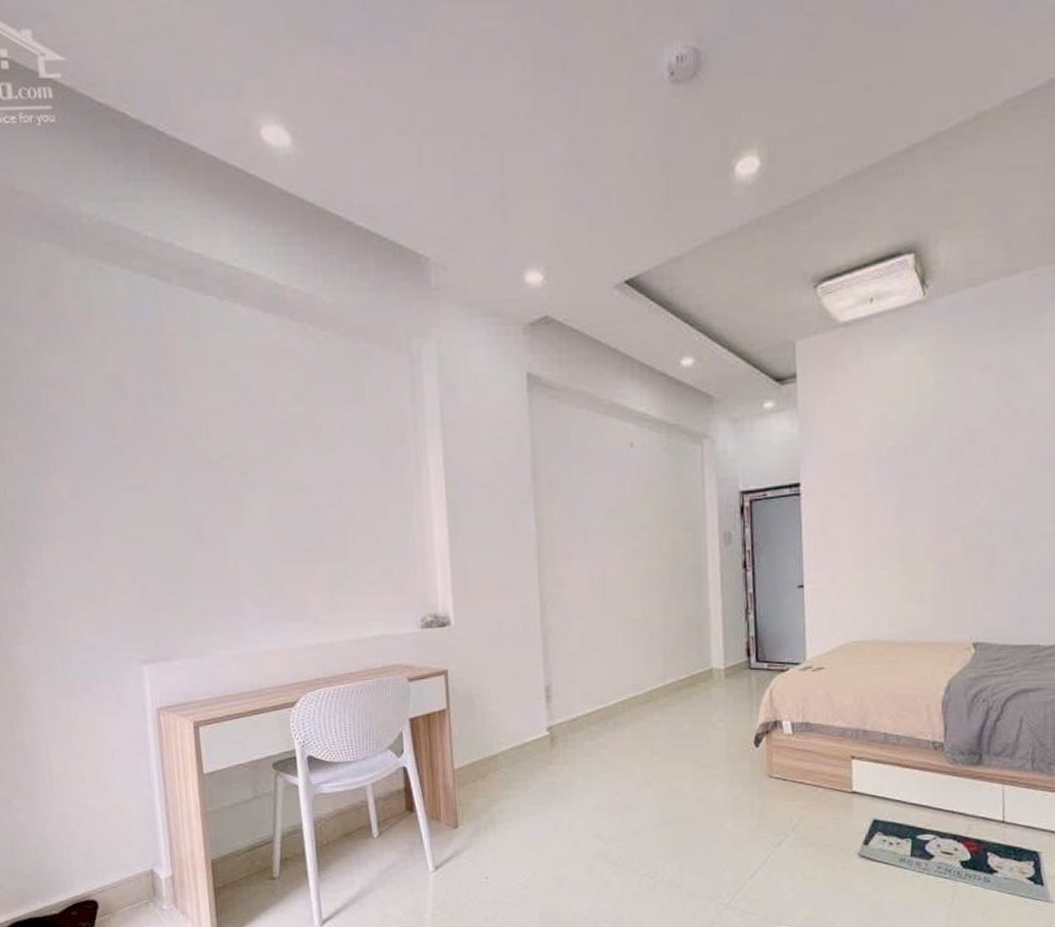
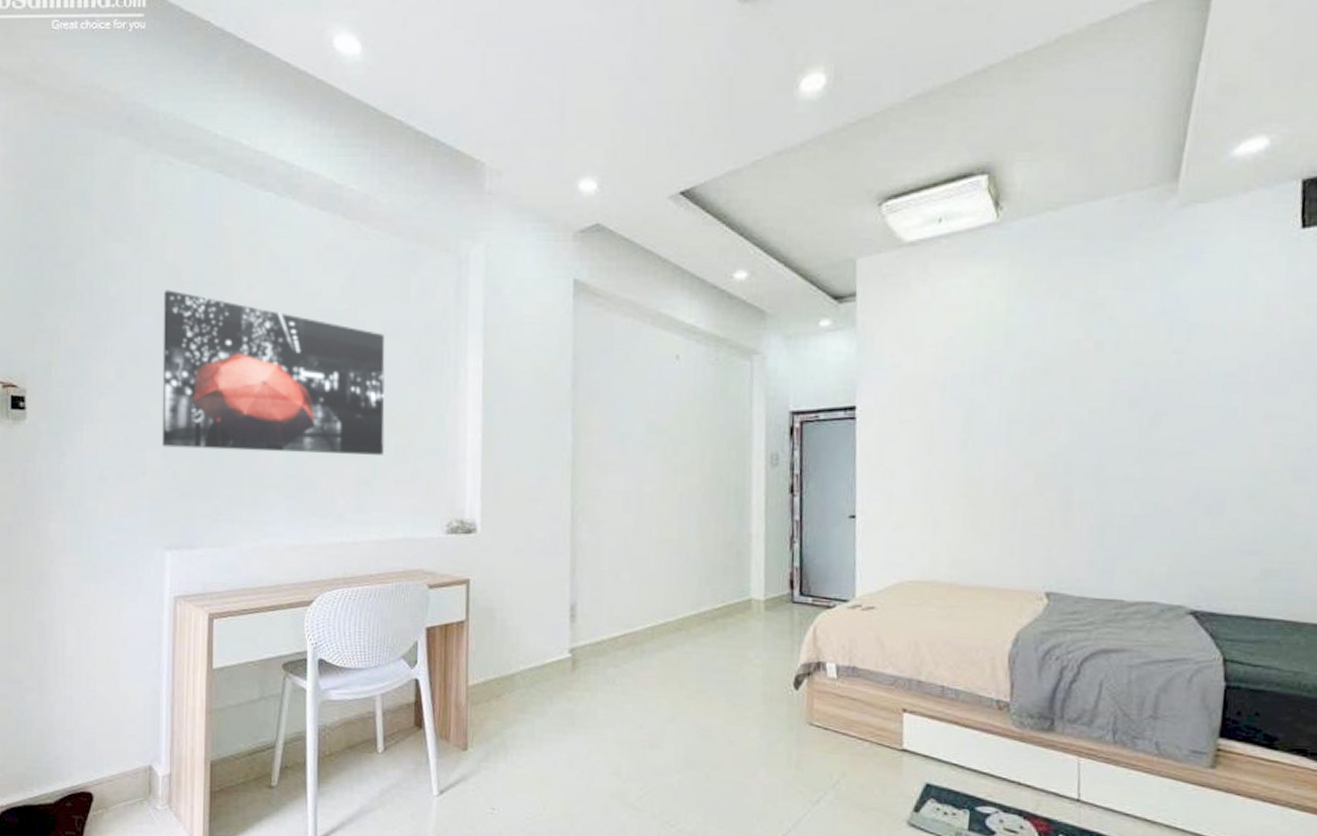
wall art: none [109,402,354,563] -> present [161,289,386,455]

